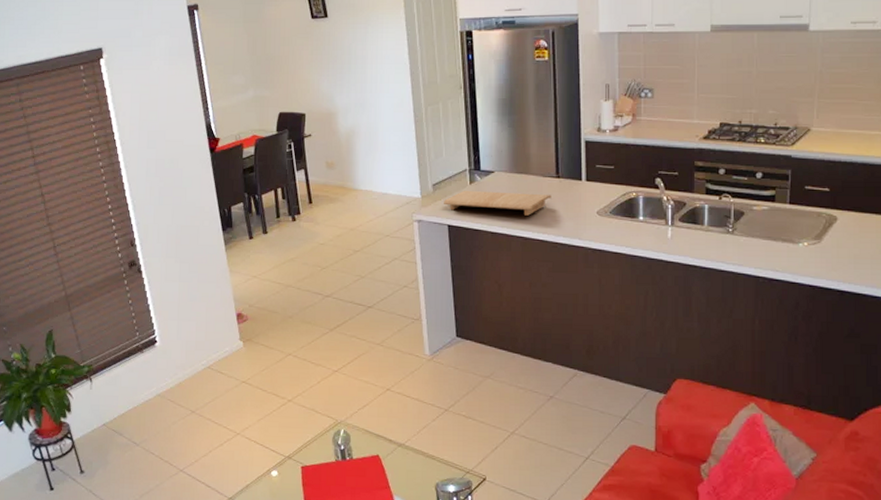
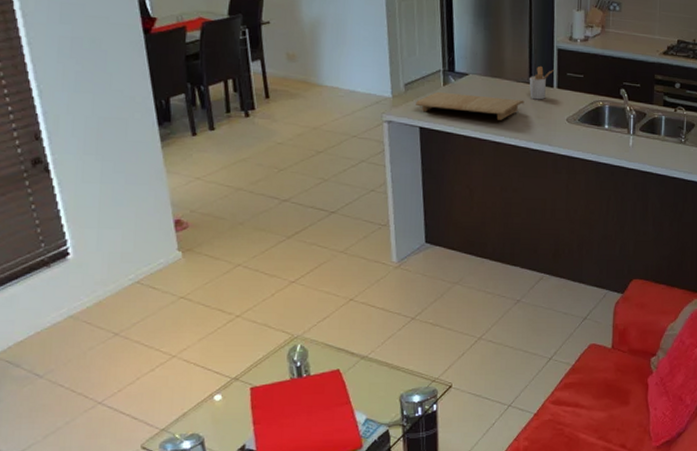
utensil holder: none [556,159,583,194] -> present [529,65,555,100]

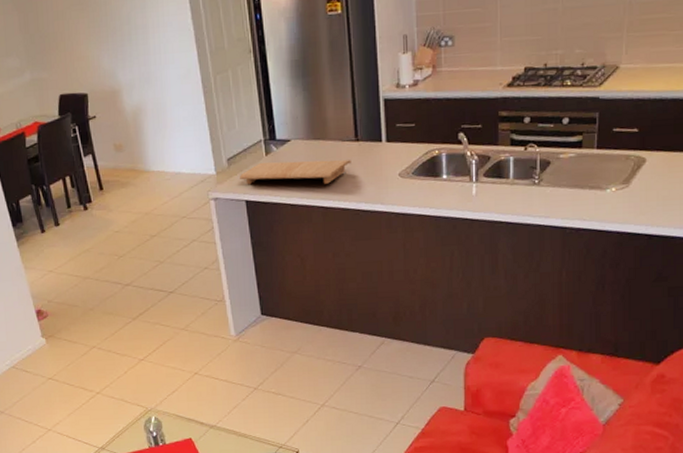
utensil holder: present [529,65,555,100] -> none [354,120,382,158]

